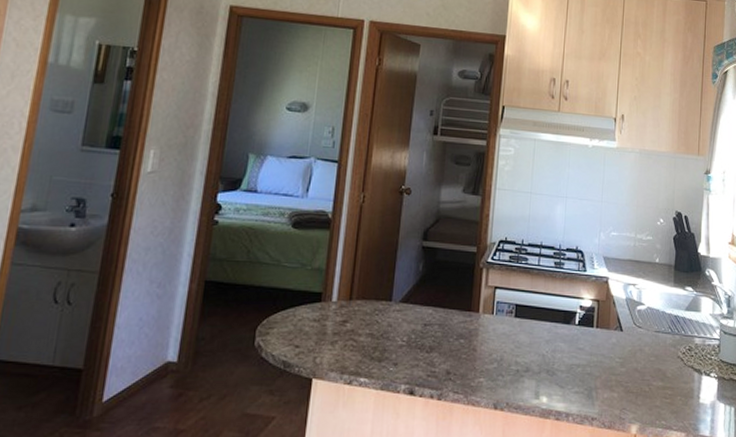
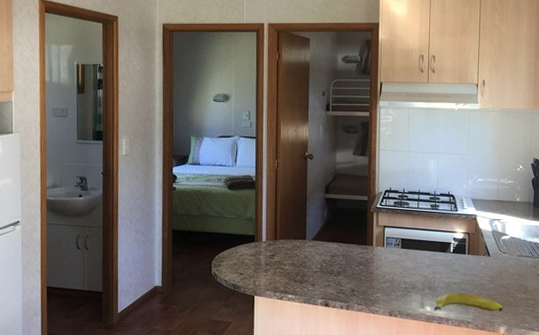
banana: none [551,378,636,404] -> present [434,293,503,312]

